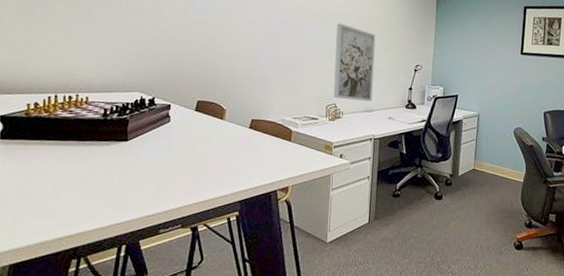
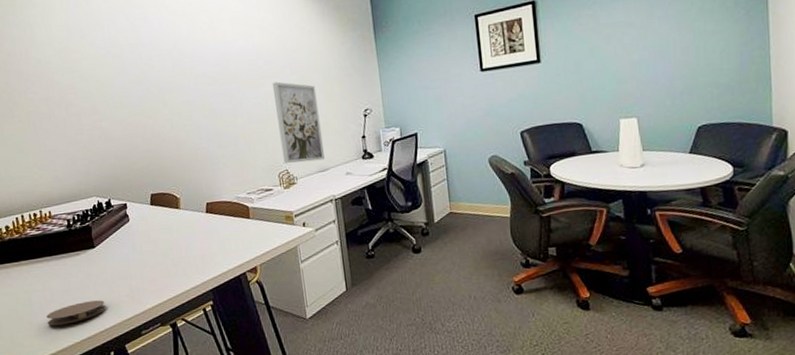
coaster: none [60,191,127,211] -> present [46,300,106,326]

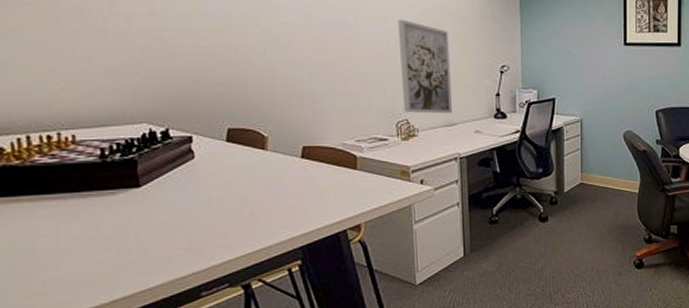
coaster: present [46,300,106,326] -> none [57,252,151,282]

